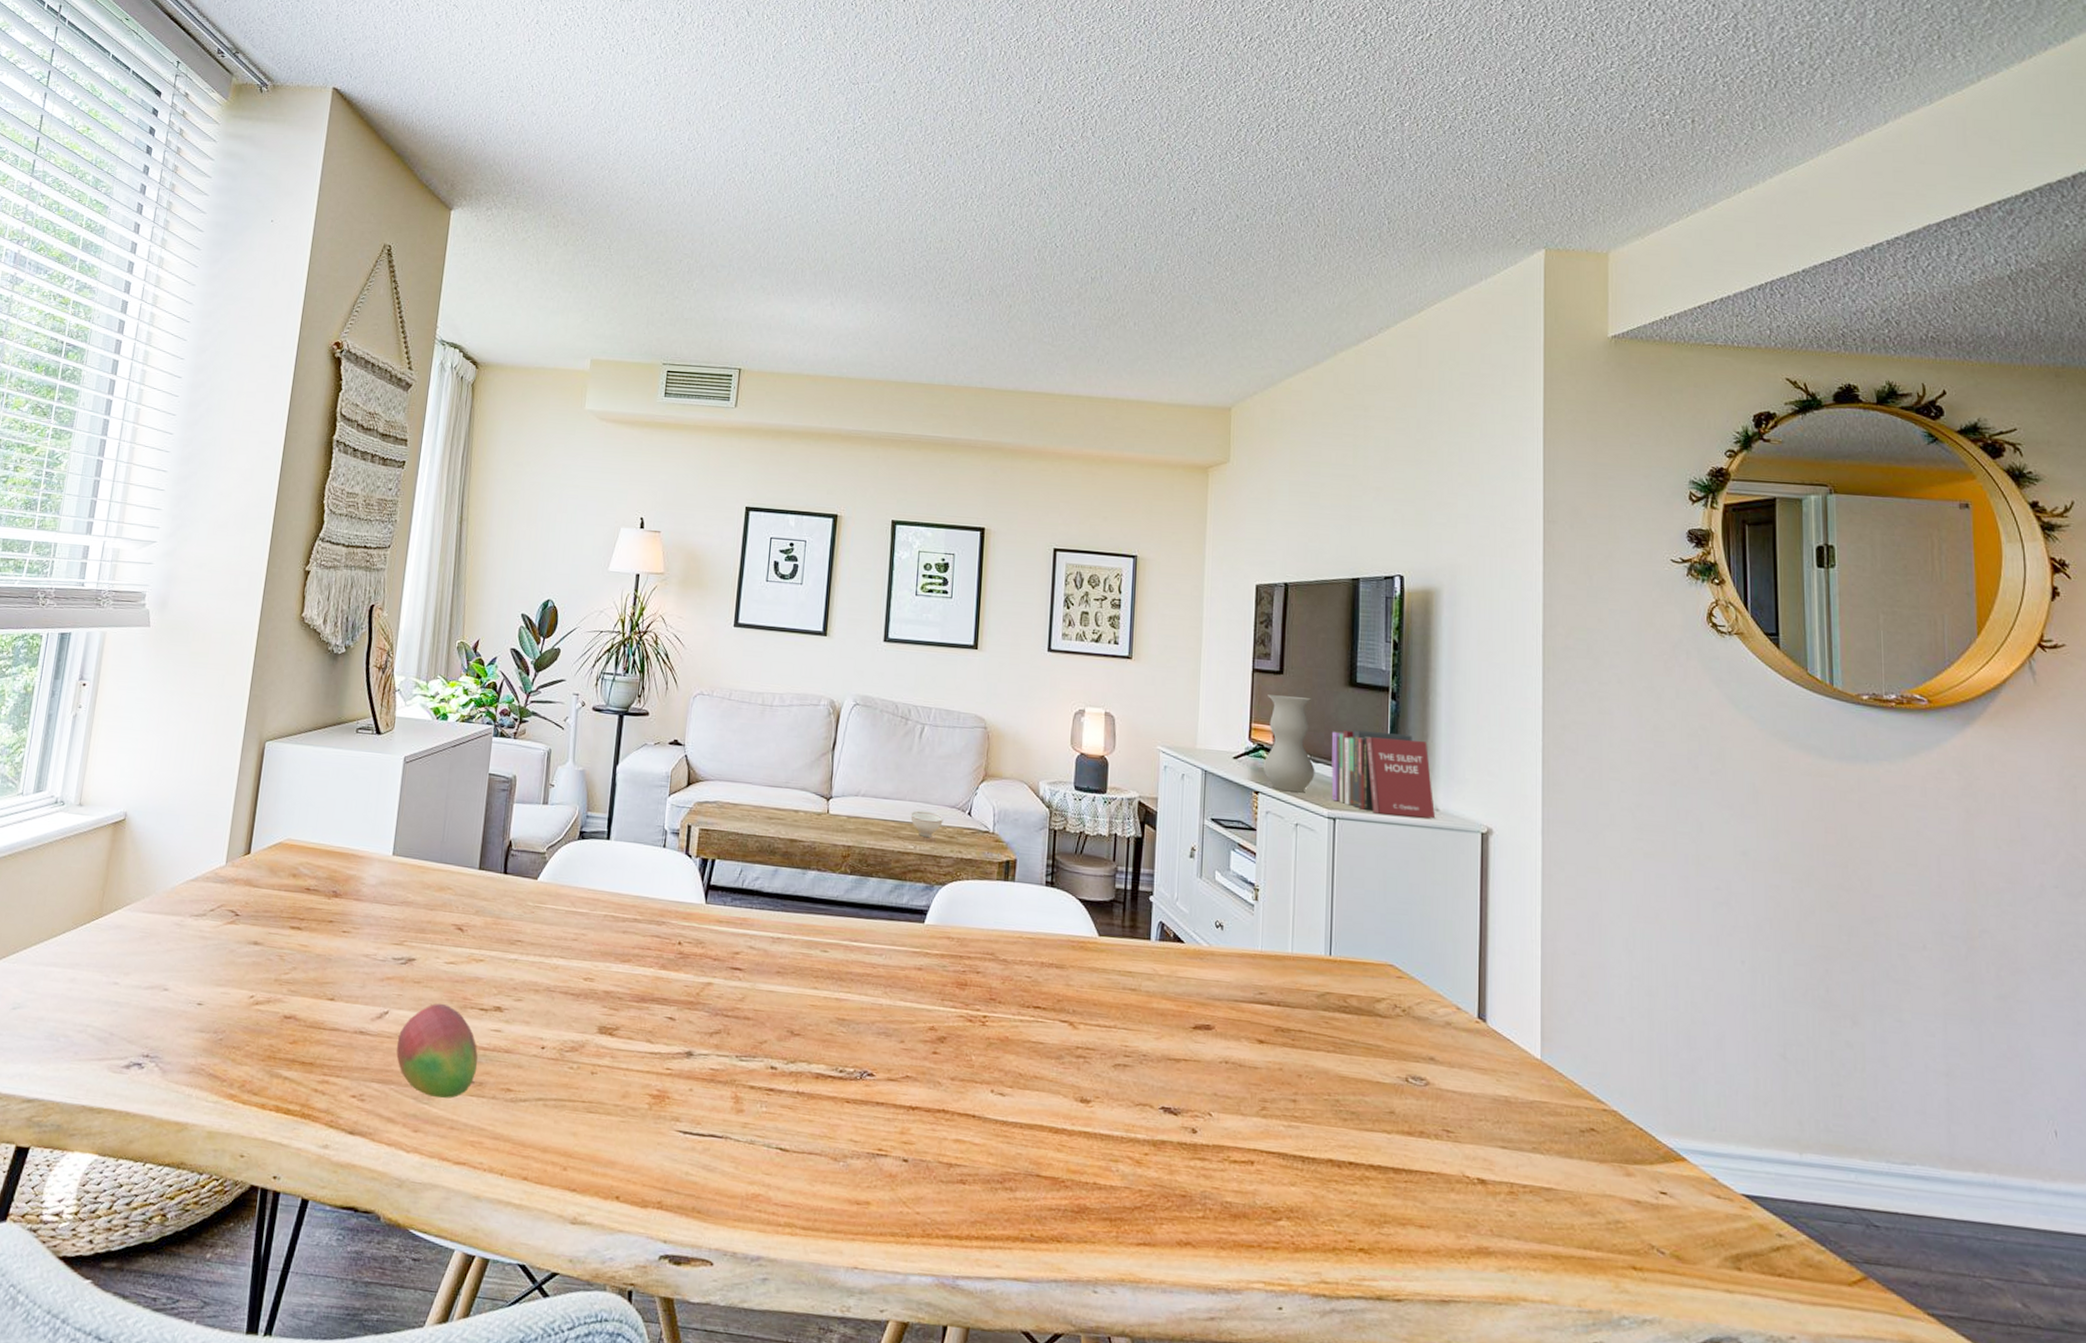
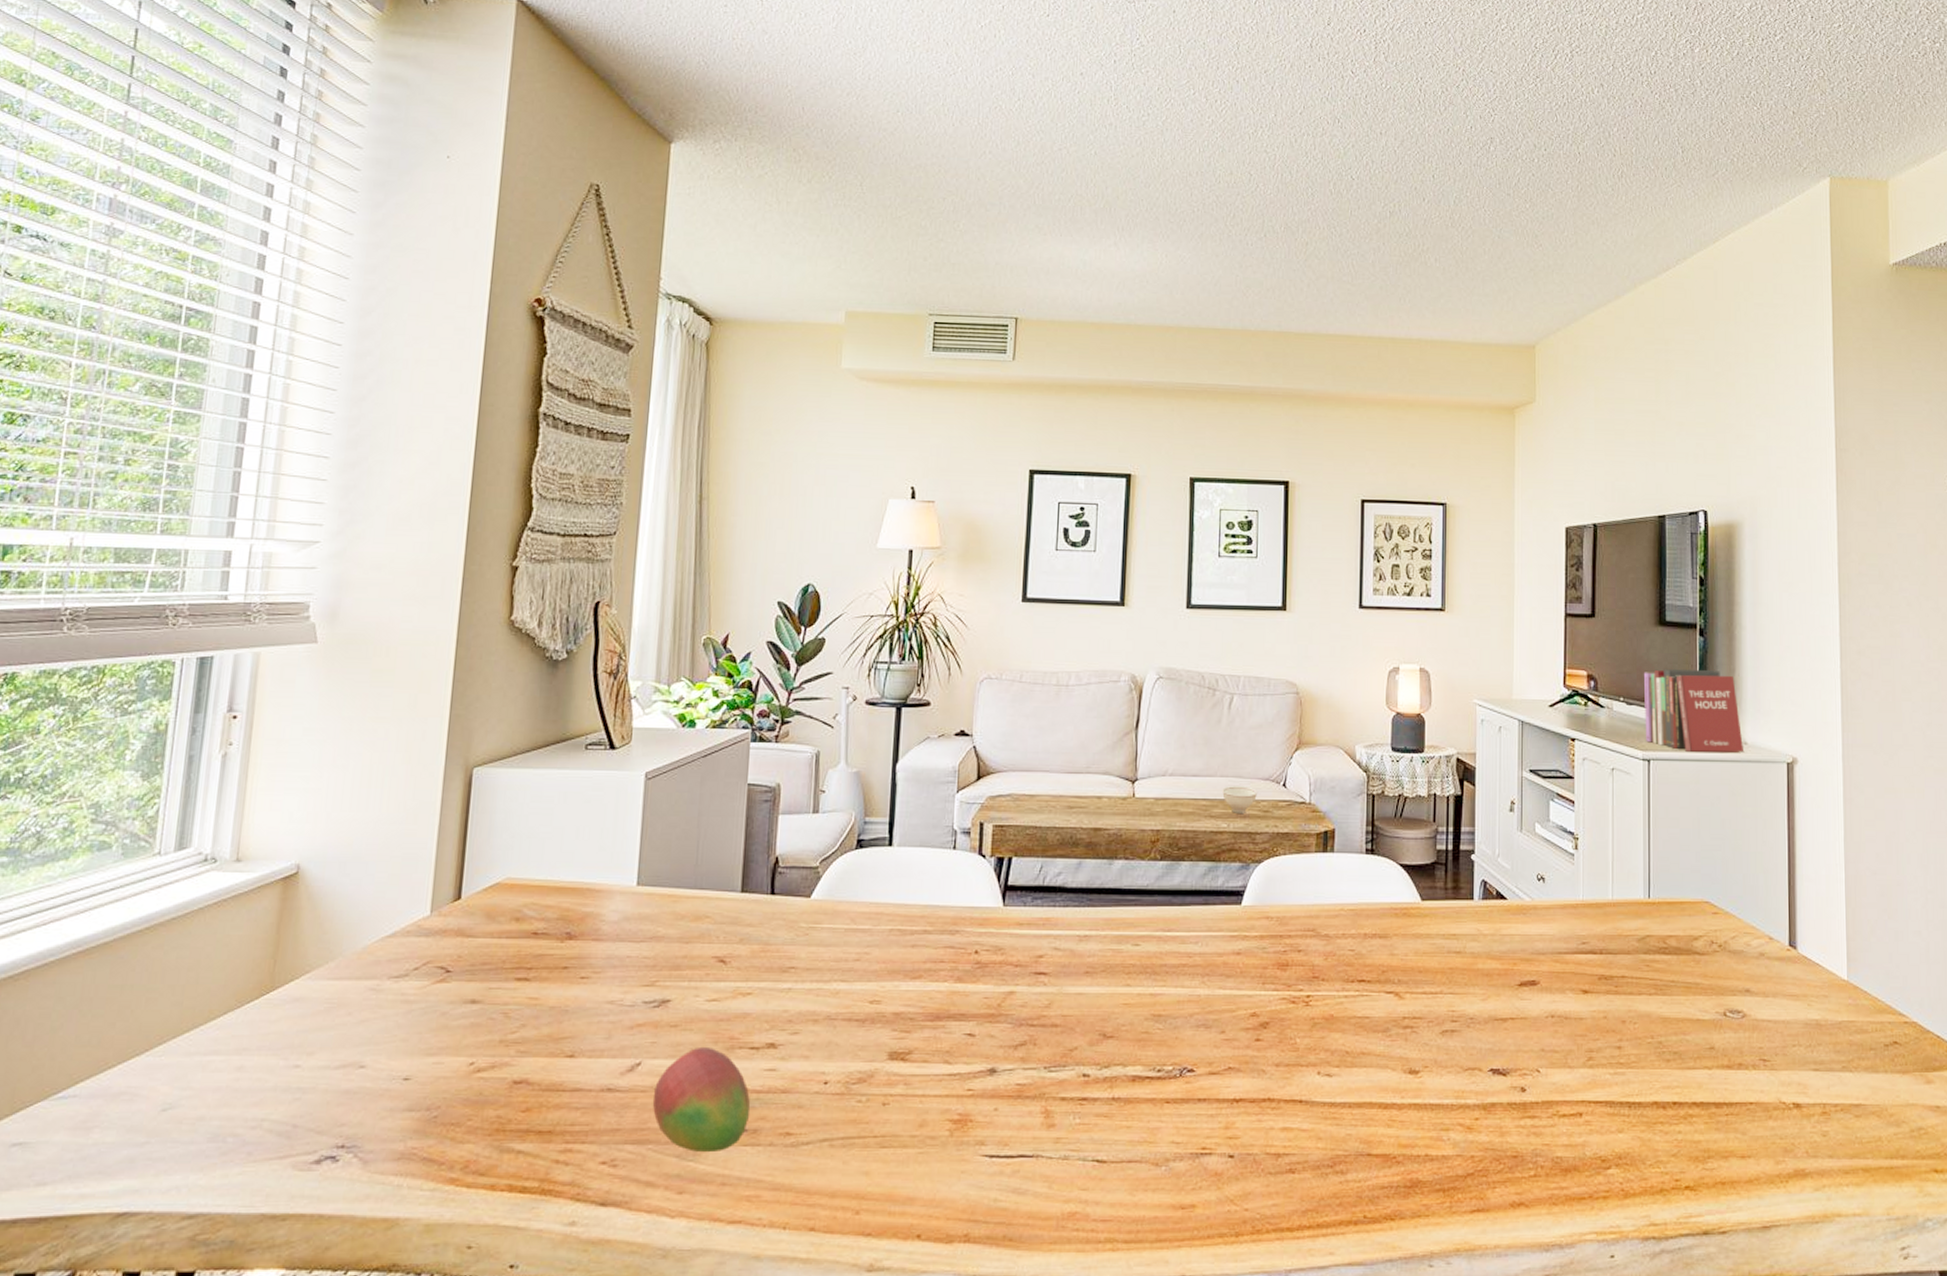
vase: present [1263,695,1315,793] -> none [1578,639,1629,737]

